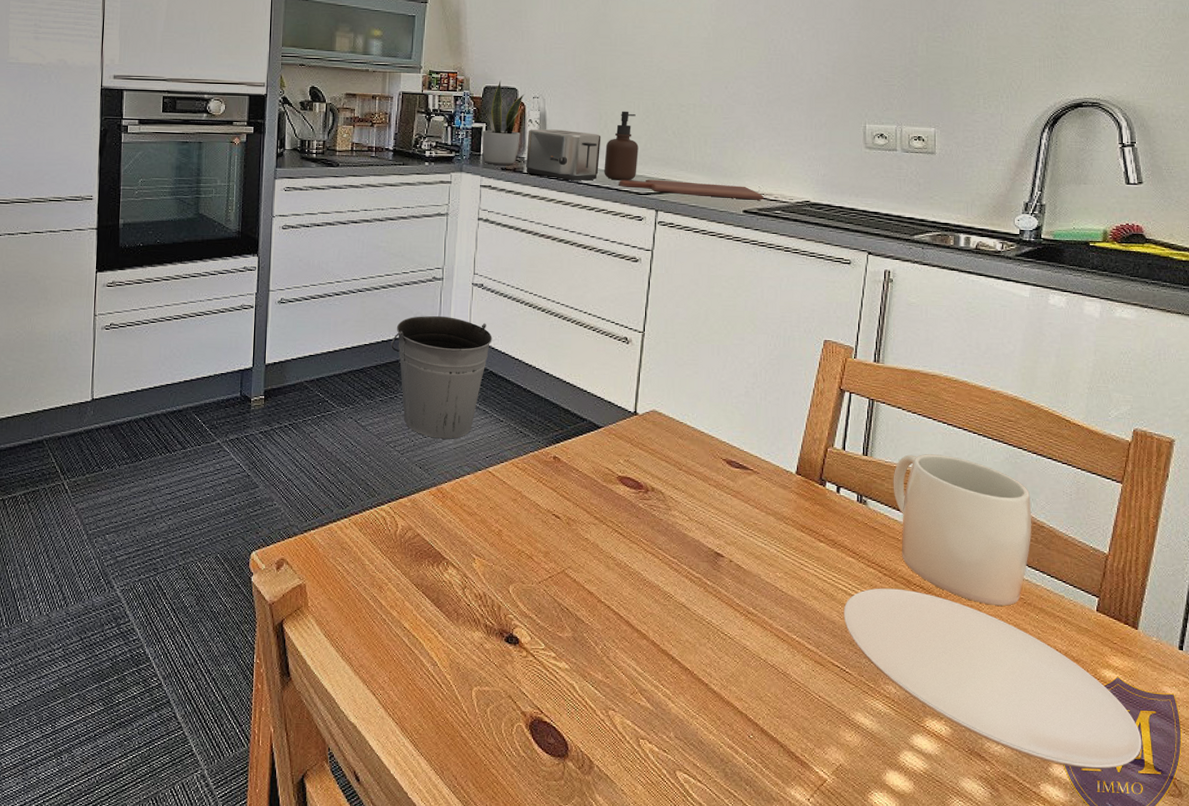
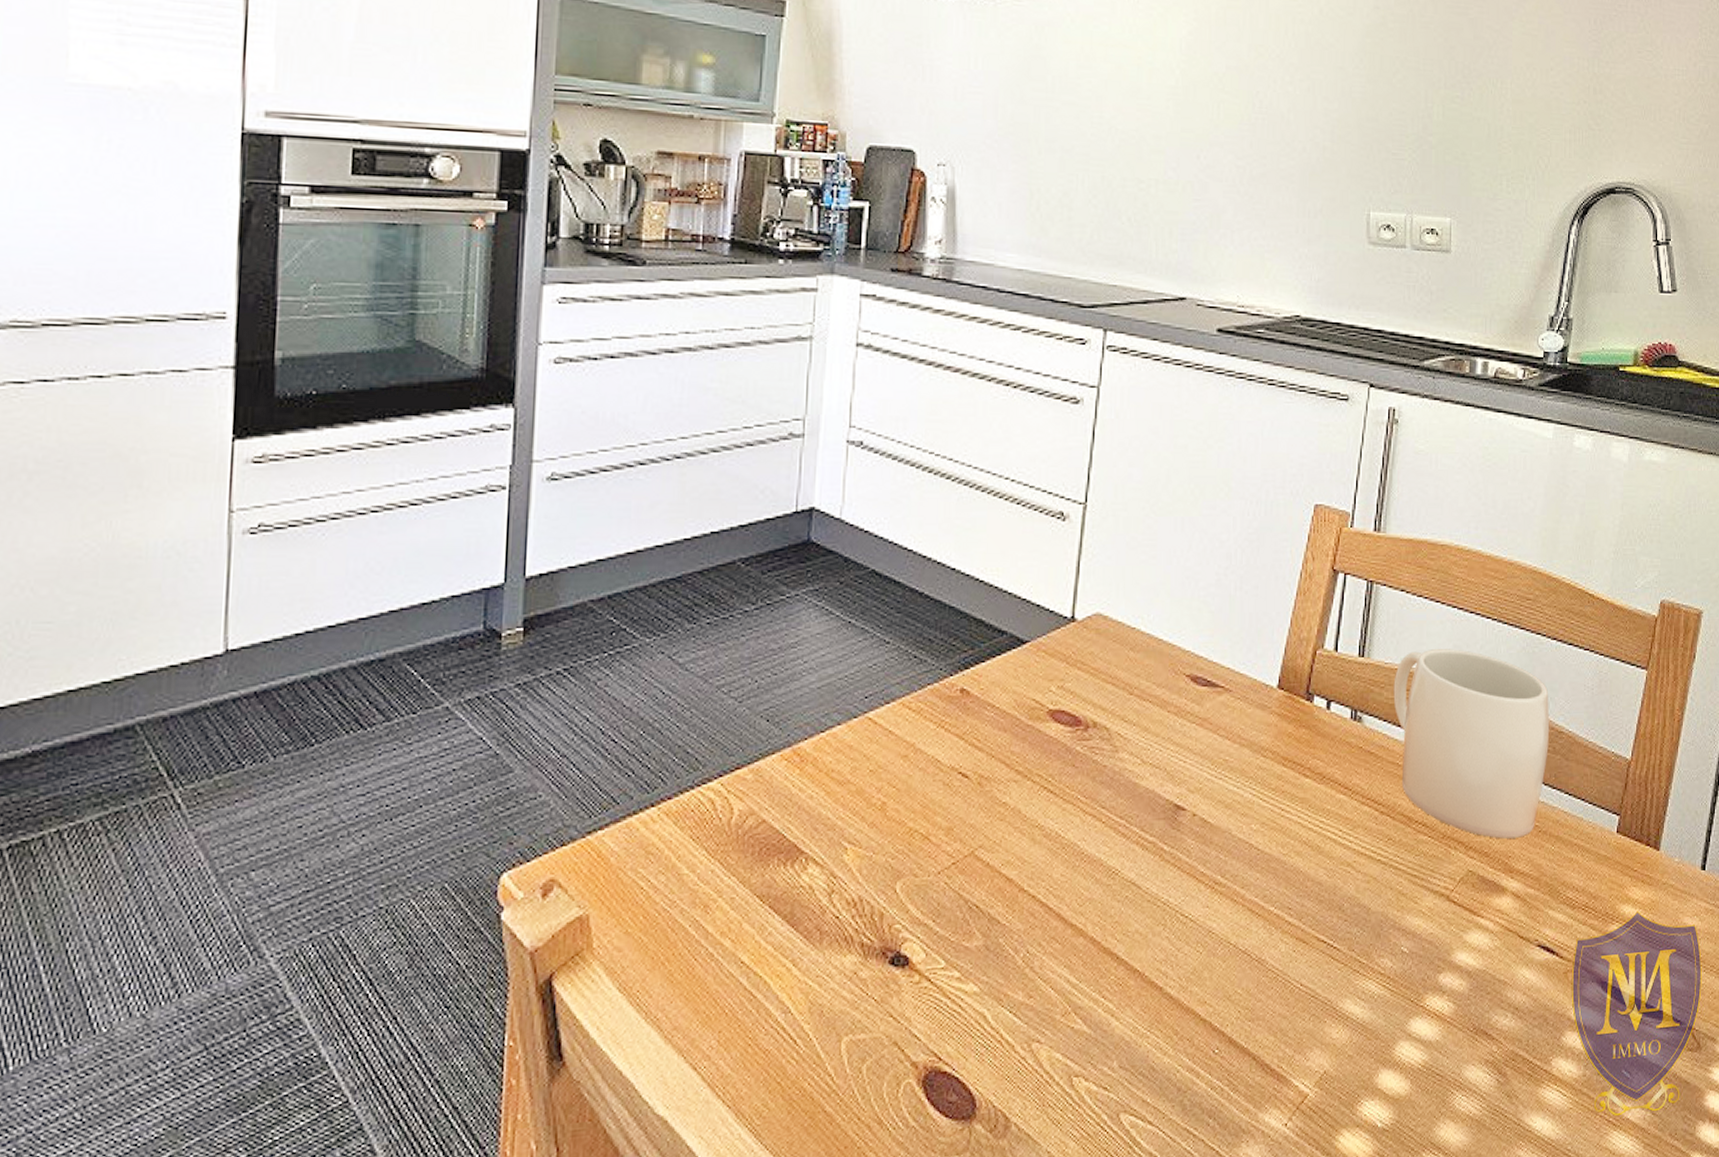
bucket: present [391,315,492,439] -> none [725,490,876,675]
potted plant: present [479,80,524,166] -> none [859,138,925,265]
toaster: present [525,129,601,181] -> none [925,211,1032,288]
soap dispenser: present [604,111,639,181] -> none [1035,187,1082,288]
cutting board: present [619,179,764,200] -> none [1055,285,1244,315]
plate: present [843,588,1142,770] -> none [1332,829,1661,1033]

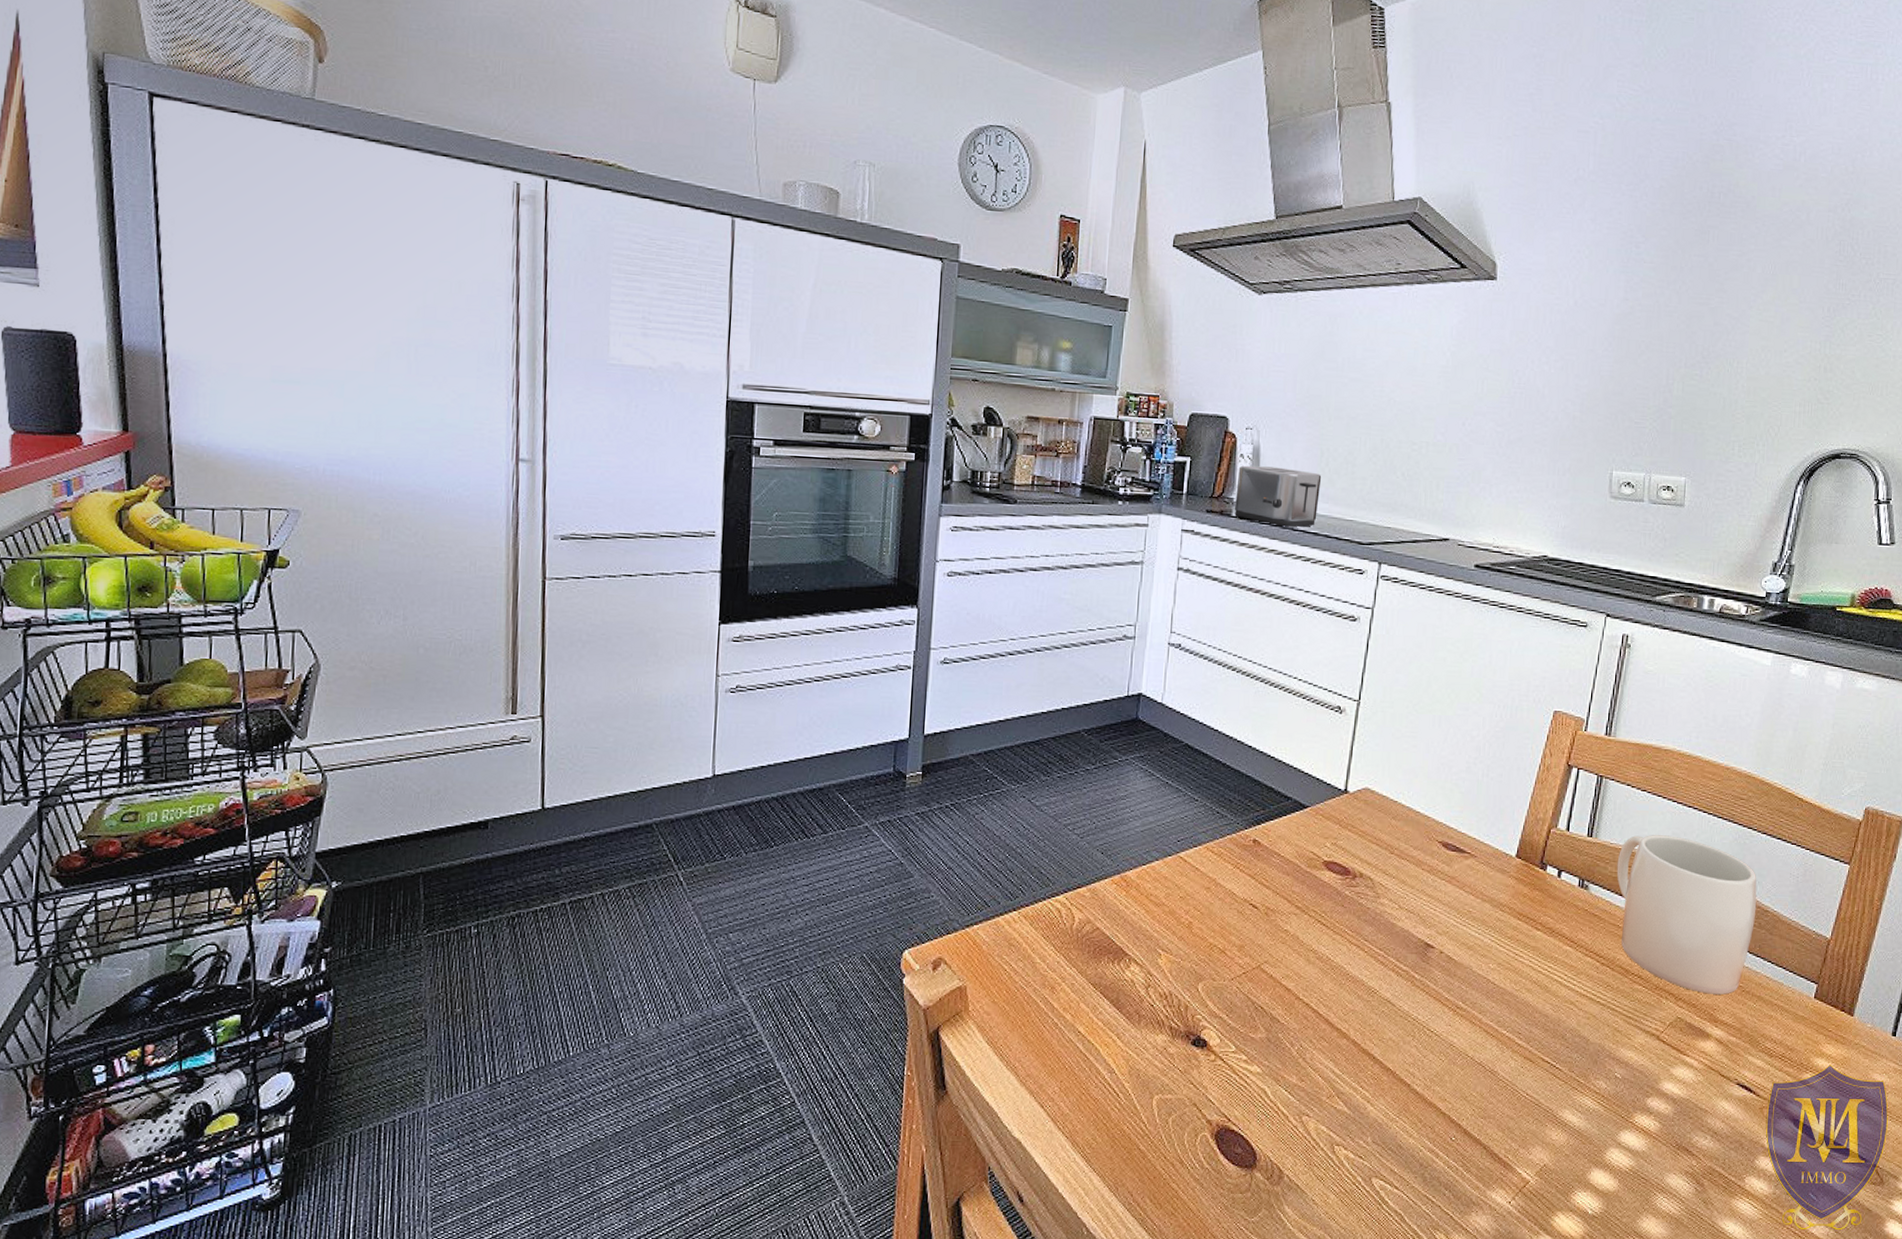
toaster: none [925,211,1032,288] -> present [1234,465,1322,527]

